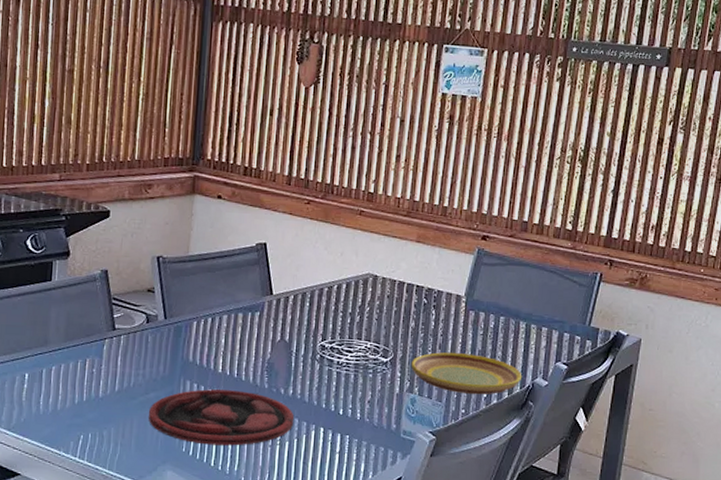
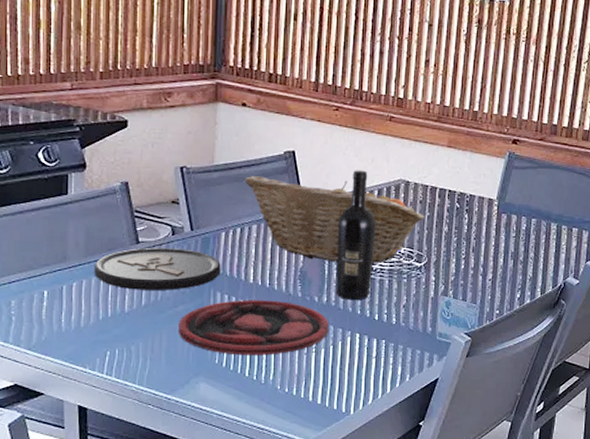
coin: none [72,335,192,377] -> present [94,248,221,290]
fruit basket: none [217,267,392,358] -> present [244,176,425,264]
wine bottle: none [301,263,343,393] -> present [336,170,376,300]
plate: present [411,352,523,395] -> none [445,255,554,296]

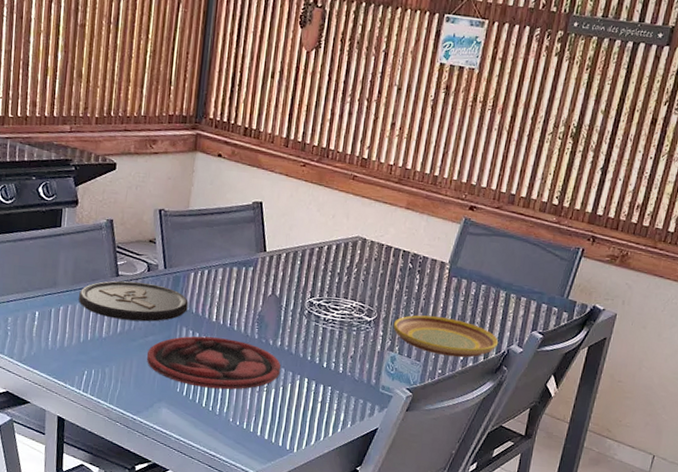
fruit basket: present [244,176,425,264] -> none [215,223,378,315]
wine bottle: present [336,170,376,300] -> none [289,224,332,347]
plate: none [445,255,554,296] -> present [393,315,499,358]

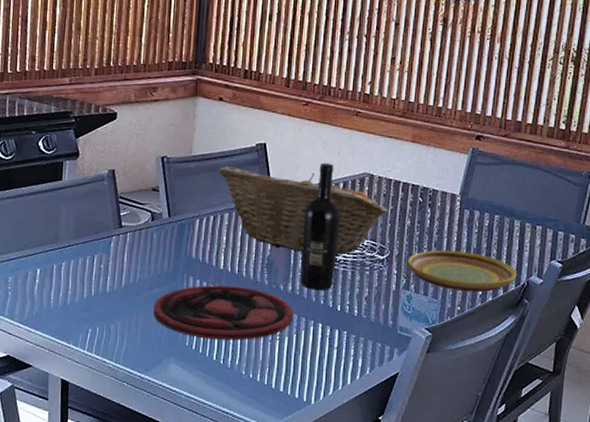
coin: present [79,281,188,322] -> none [81,232,195,273]
fruit basket: none [215,223,378,315] -> present [219,167,388,255]
wine bottle: none [289,224,332,347] -> present [300,163,341,290]

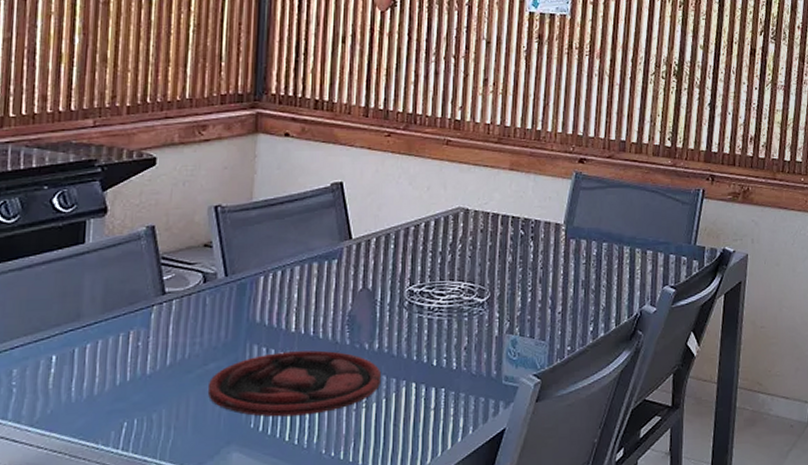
fruit basket: present [219,167,388,255] -> none [286,212,486,303]
wine bottle: present [300,163,341,290] -> none [388,199,433,345]
plate: present [407,250,517,293] -> none [510,285,630,330]

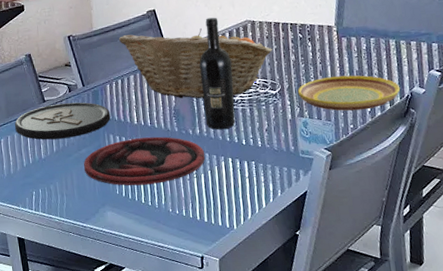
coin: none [112,297,259,348] -> present [15,102,111,140]
fruit basket: none [286,212,486,303] -> present [118,28,273,99]
wine bottle: none [388,199,433,345] -> present [199,17,236,130]
plate: none [510,285,630,330] -> present [297,75,401,111]

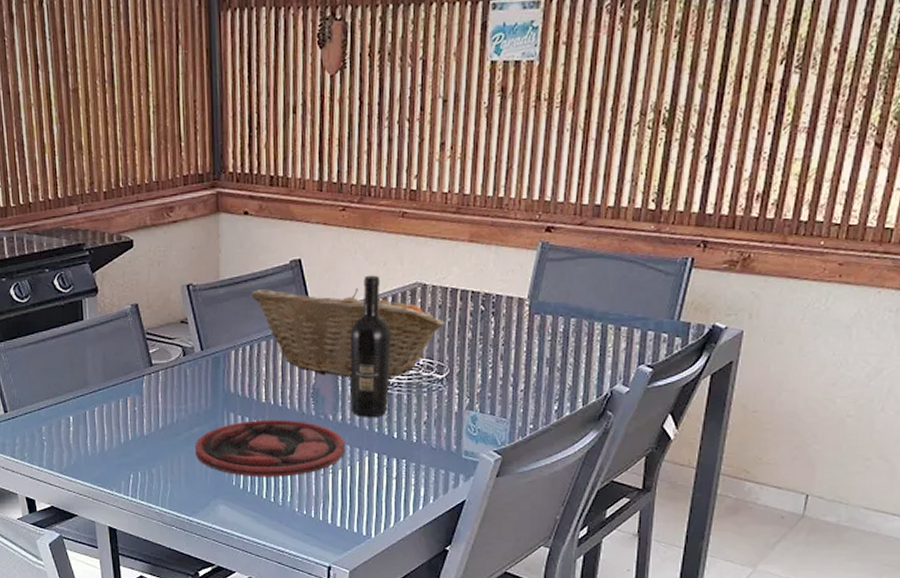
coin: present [15,102,111,140] -> none [113,369,233,413]
plate: present [297,75,401,111] -> none [469,363,599,408]

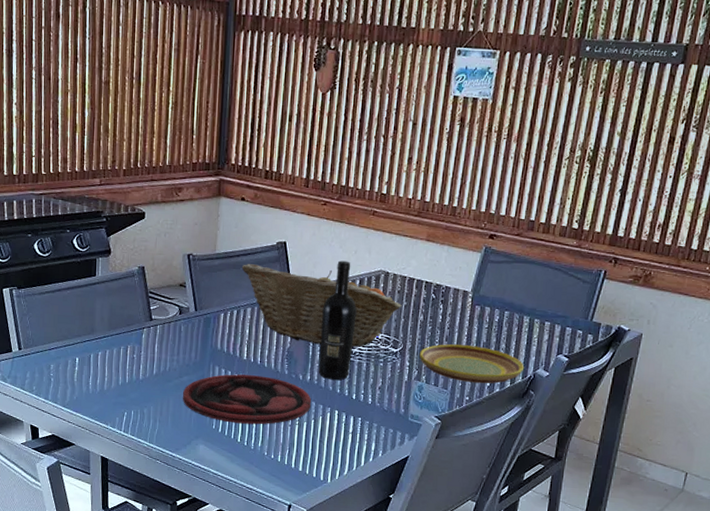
plate: none [469,363,599,408] -> present [419,344,525,384]

